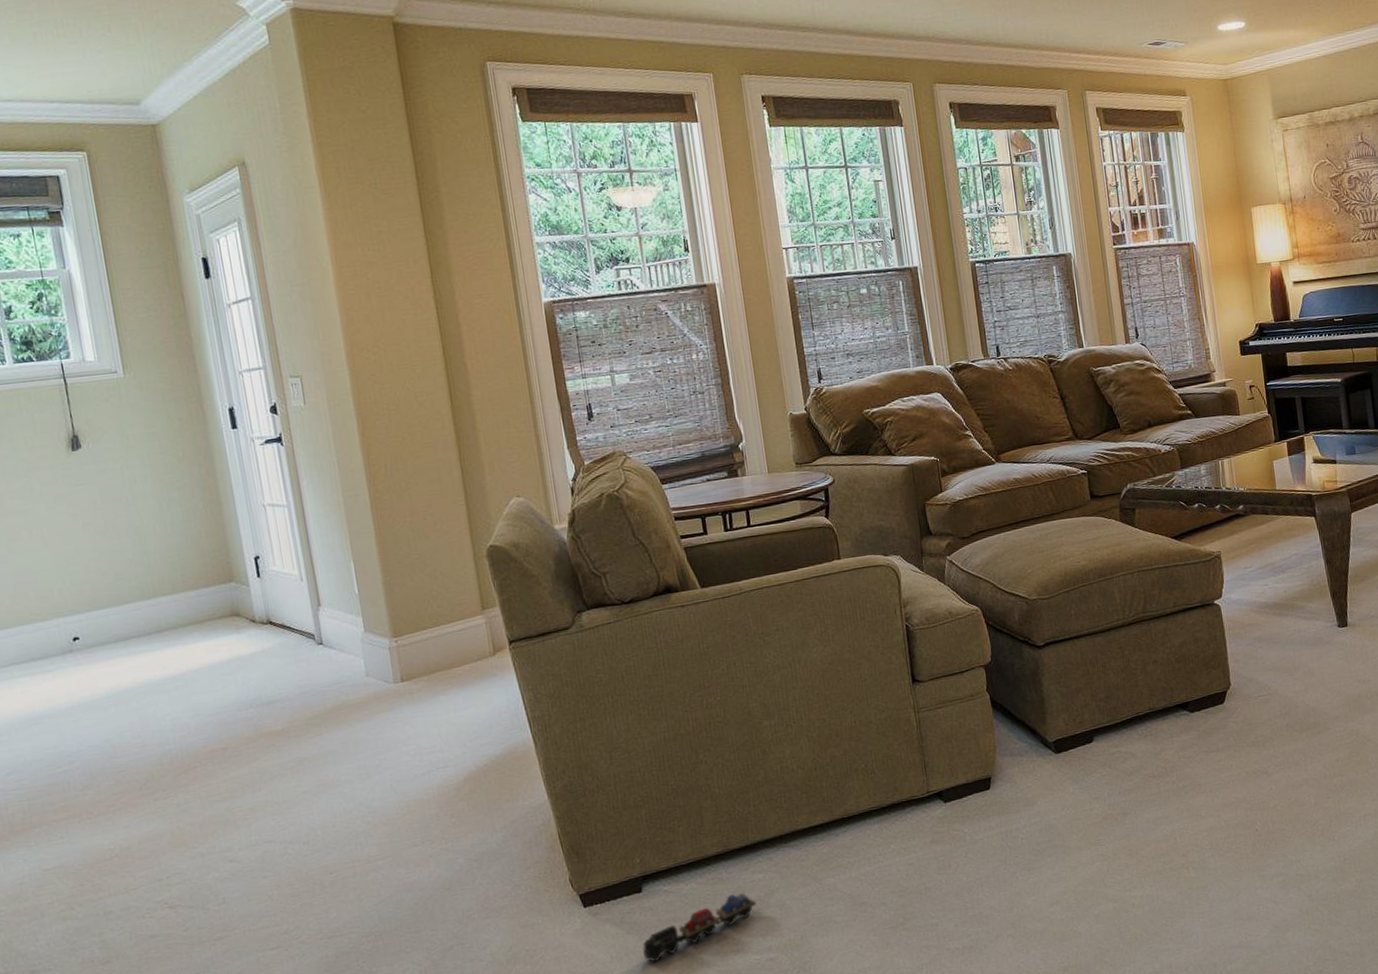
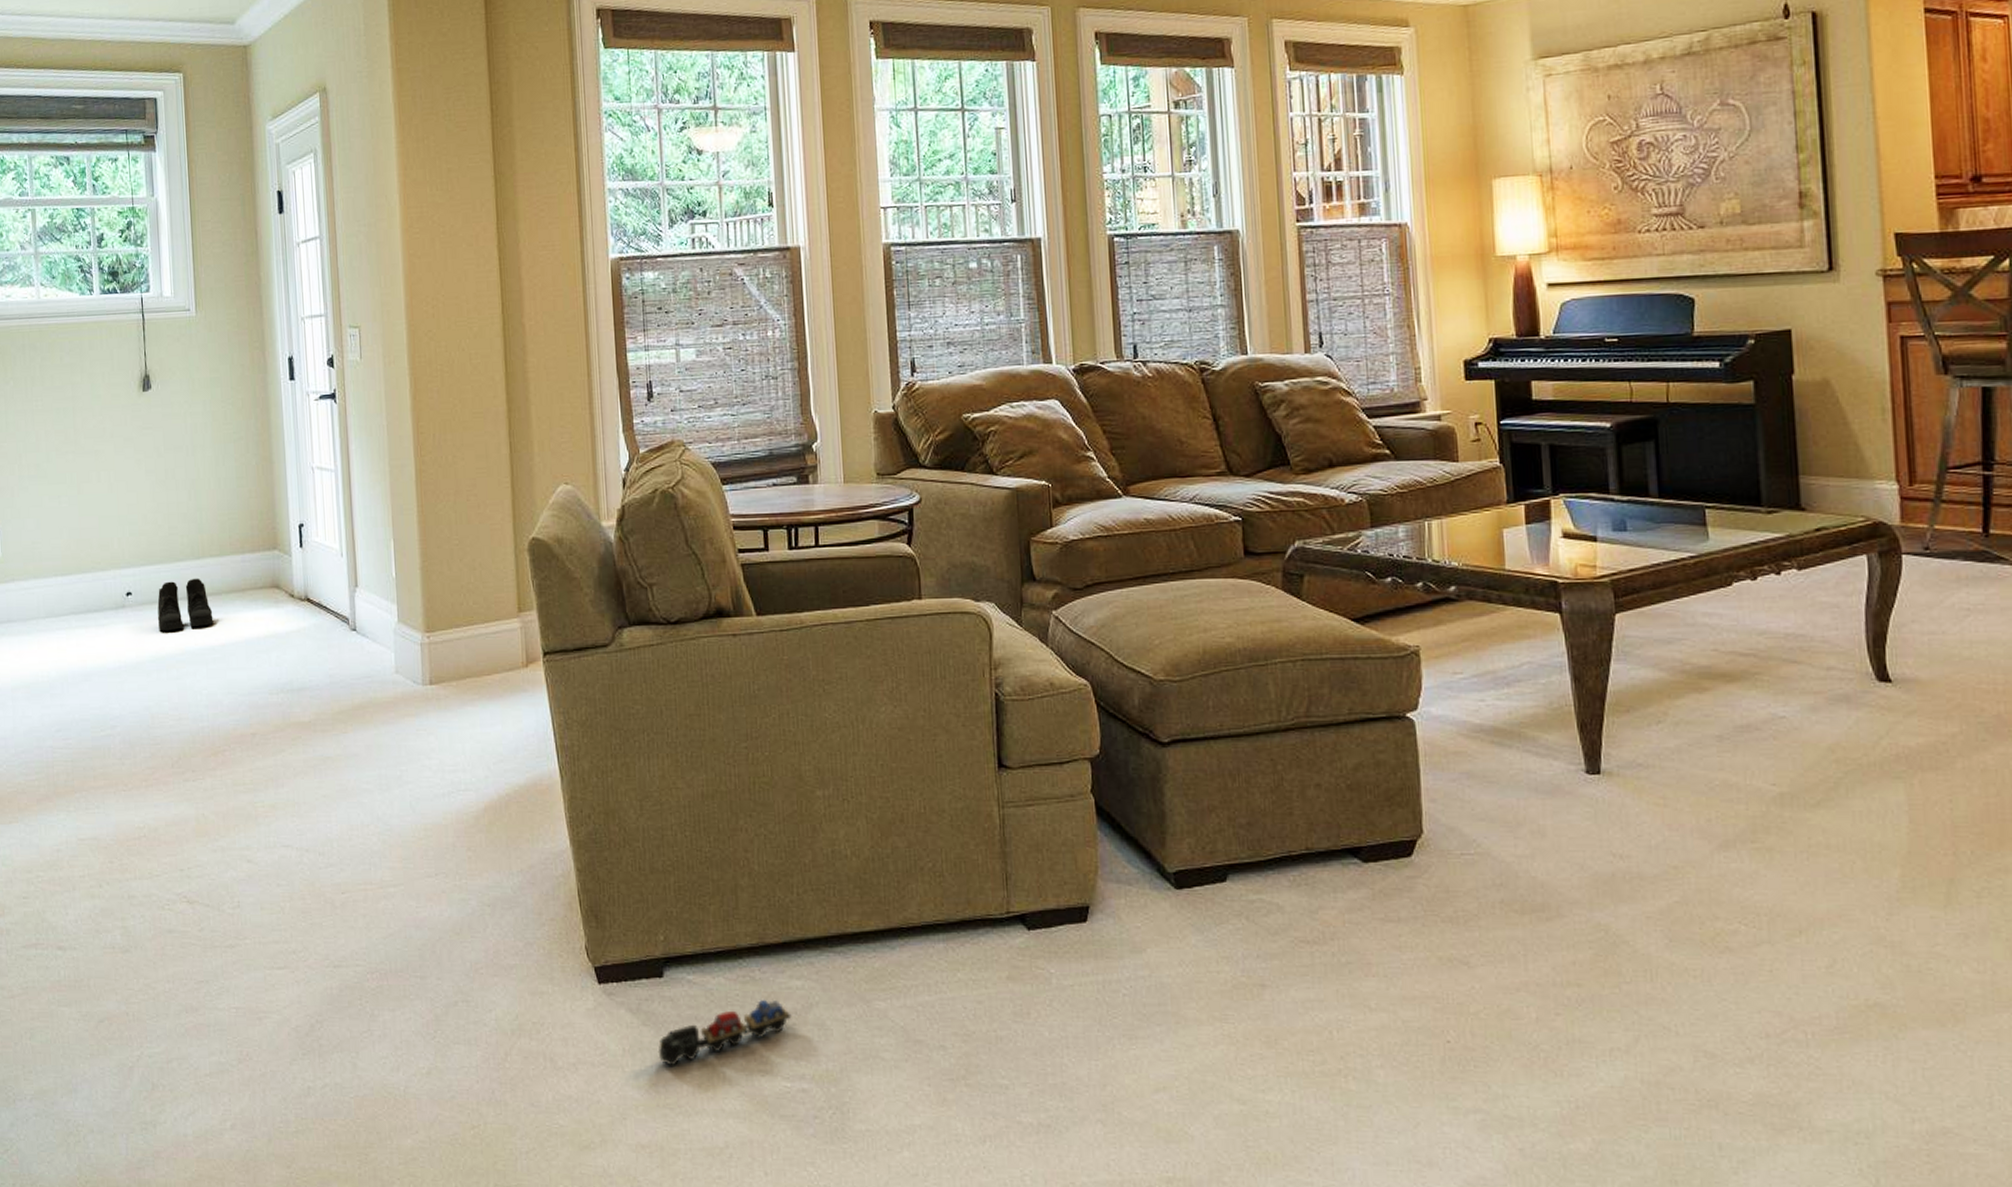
boots: none [108,616,172,670] -> present [157,578,214,632]

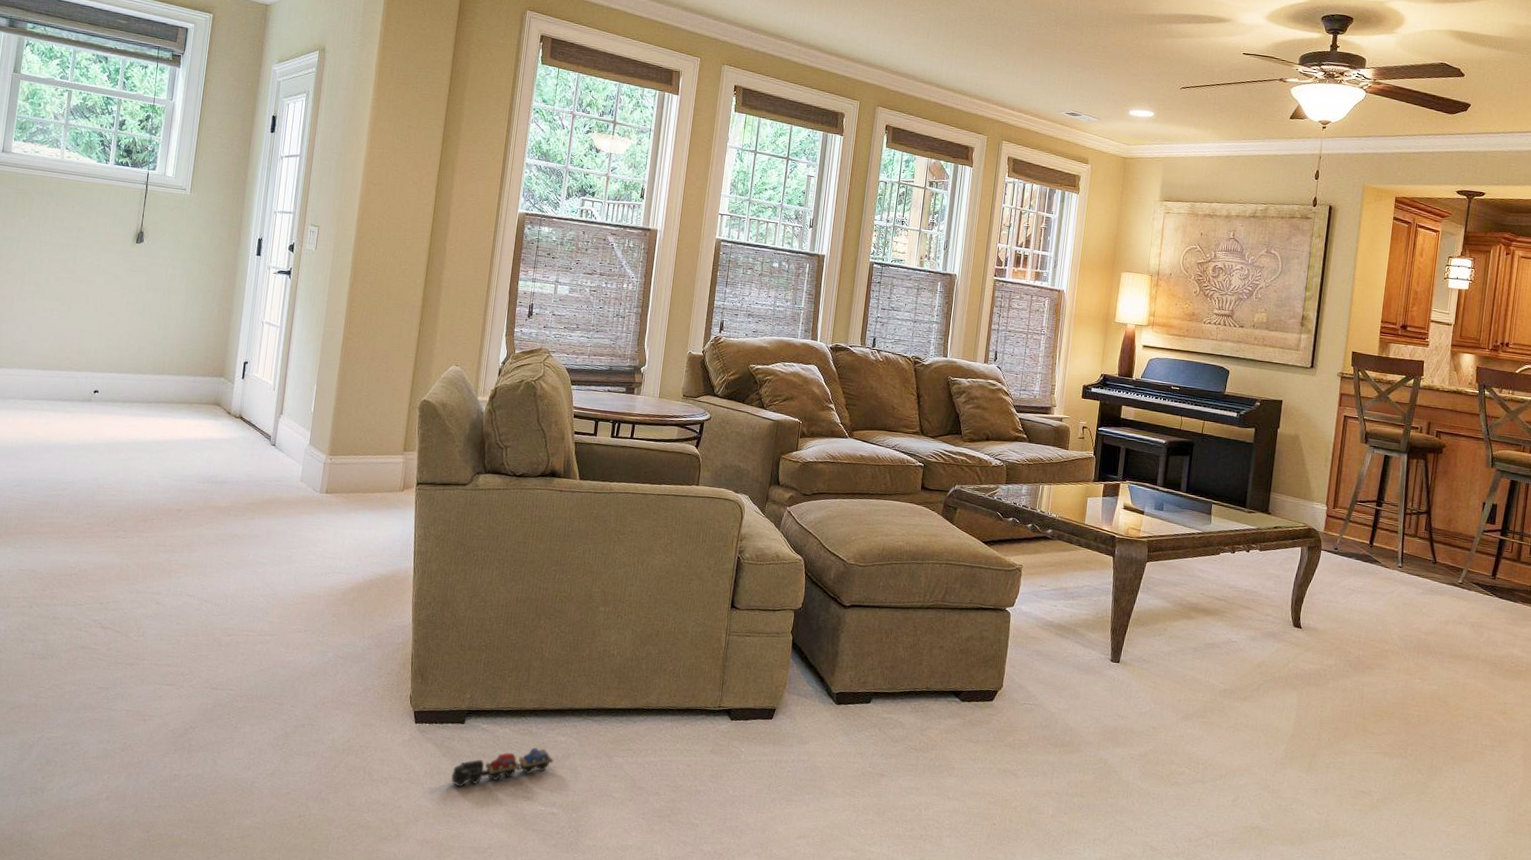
boots: present [157,578,214,632] -> none [116,387,163,425]

